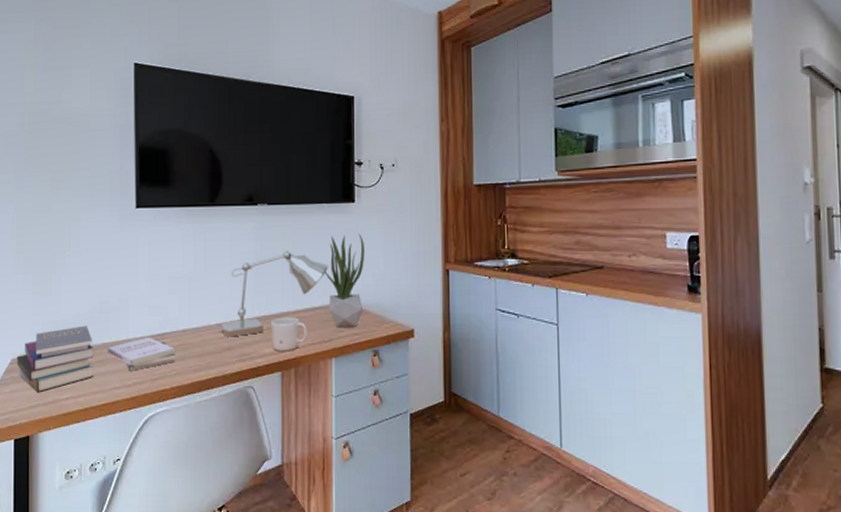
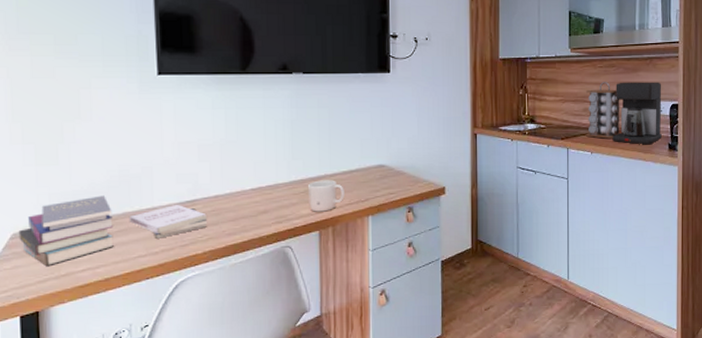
desk lamp: present [218,250,329,337] -> none [253,117,366,201]
potted plant: present [324,233,365,327] -> none [360,101,400,187]
spice rack: none [578,209,623,278] -> present [586,82,620,139]
coffee maker: none [612,208,678,286] -> present [612,82,662,145]

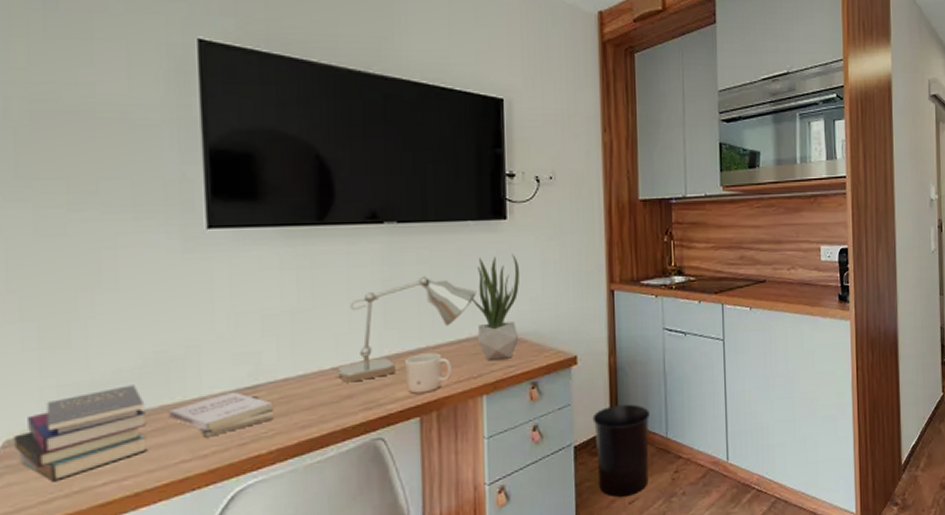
desk lamp: none [253,117,366,201] -> present [334,276,477,383]
potted plant: none [360,101,400,187] -> present [471,254,520,360]
waste bin: none [457,228,504,304] -> present [592,404,649,497]
spice rack: present [586,82,620,139] -> none [742,224,783,292]
coffee maker: present [612,82,662,145] -> none [774,223,831,297]

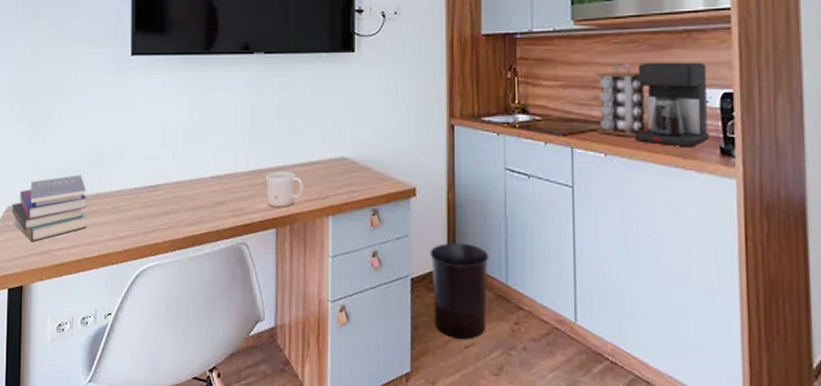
books: present [167,391,275,437] -> none [100,188,169,223]
desk lamp: present [334,276,477,383] -> none [212,101,327,191]
potted plant: present [471,254,520,360] -> none [322,84,365,184]
spice rack: none [742,224,783,292] -> present [596,62,646,137]
coffee maker: none [774,223,831,297] -> present [634,62,709,148]

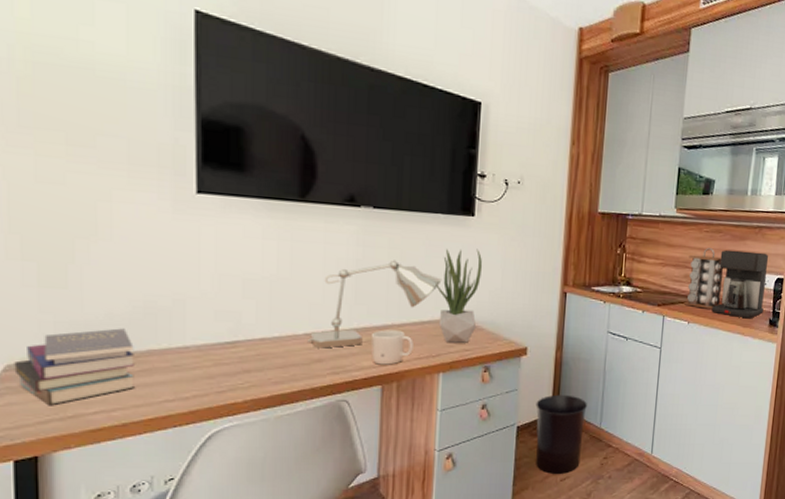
desk lamp: none [212,101,327,191] -> present [306,260,442,348]
potted plant: none [322,84,365,184] -> present [436,249,483,343]

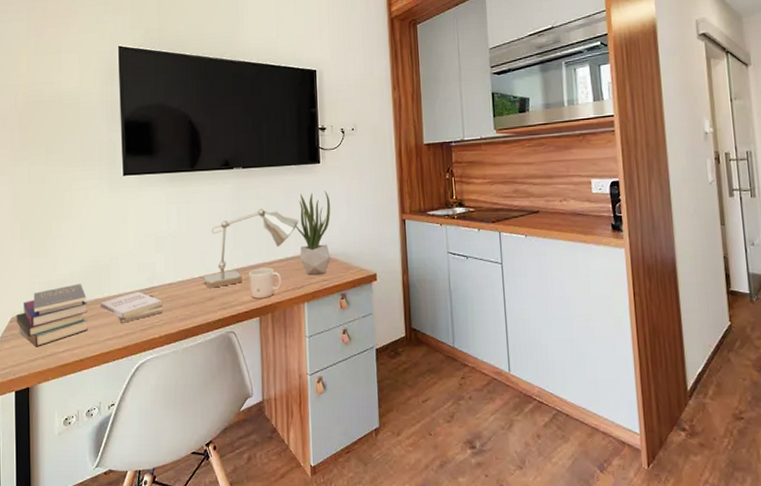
books: none [154,344,251,382] -> present [99,291,164,323]
waste bin: present [536,394,587,474] -> none [390,316,439,395]
spice rack: present [684,248,723,309] -> none [515,161,556,221]
coffee maker: present [711,249,768,319] -> none [547,158,603,226]

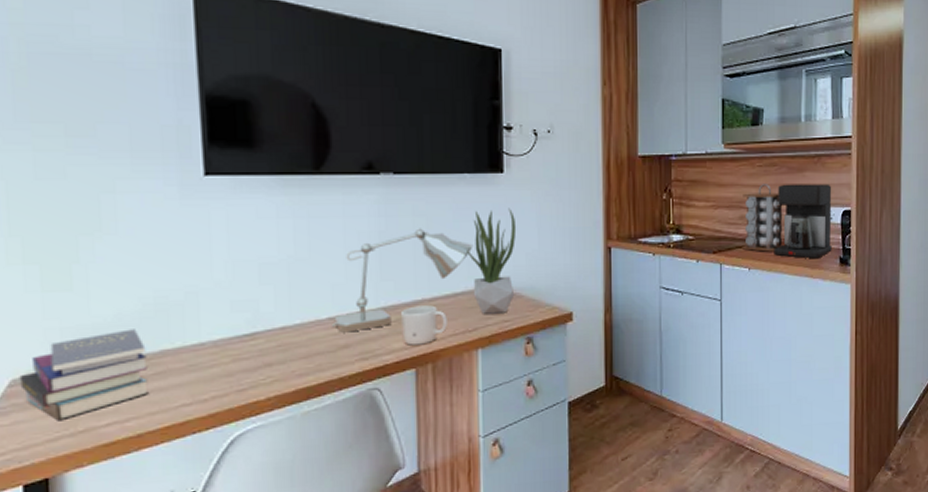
books: present [99,291,164,323] -> none [168,338,273,382]
spice rack: none [515,161,556,221] -> present [743,184,783,252]
coffee maker: none [547,158,603,226] -> present [773,184,832,259]

